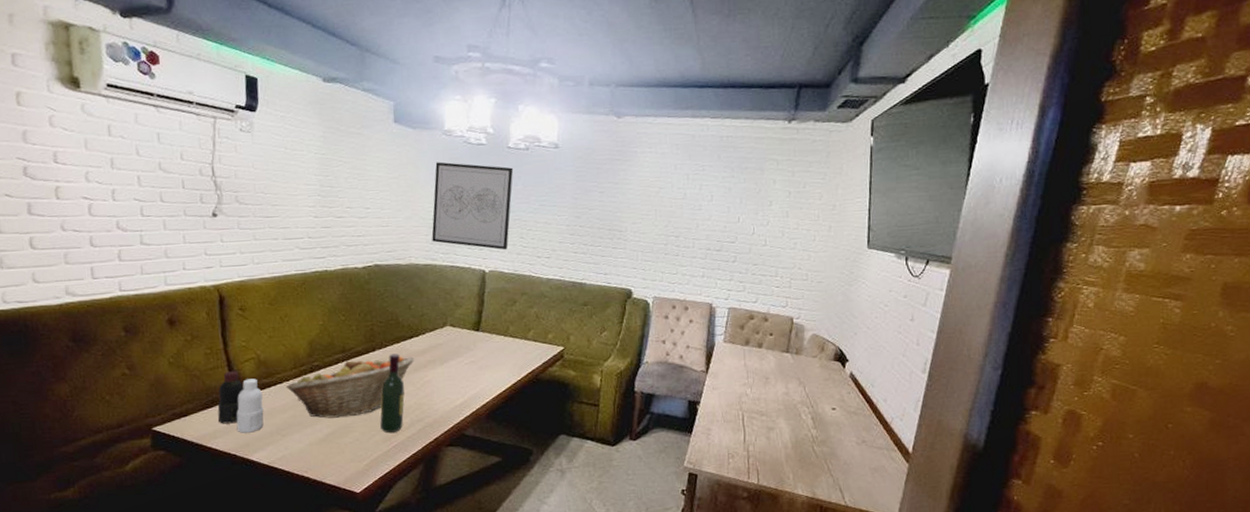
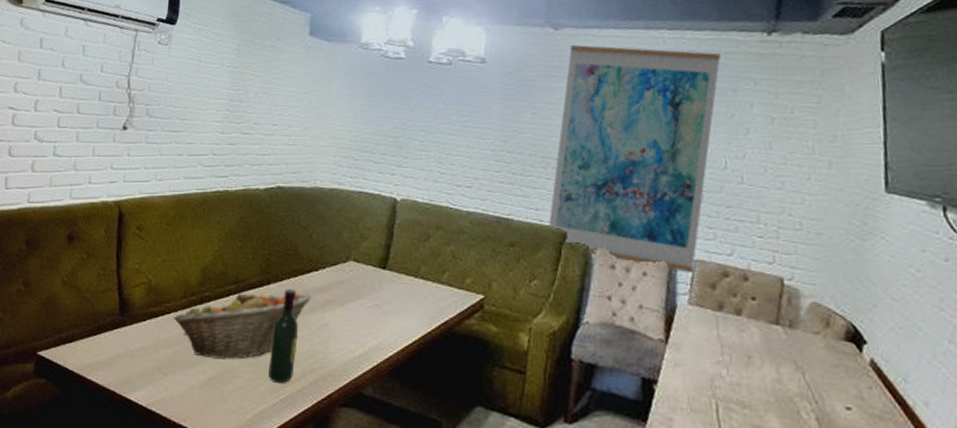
bottle: present [217,371,264,433] -> none [102,296,149,368]
wall art: present [431,161,514,250] -> none [340,76,434,177]
wall art: none [615,131,752,318] -> present [549,45,721,274]

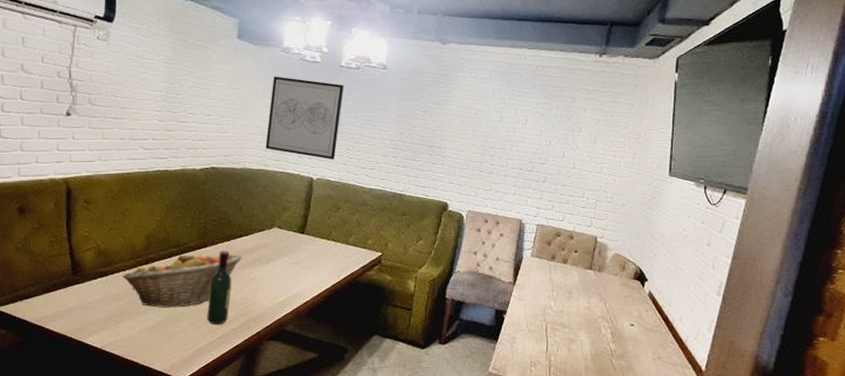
wall art: none [340,76,434,177] -> present [265,76,345,160]
wall art: present [549,45,721,274] -> none [433,58,565,234]

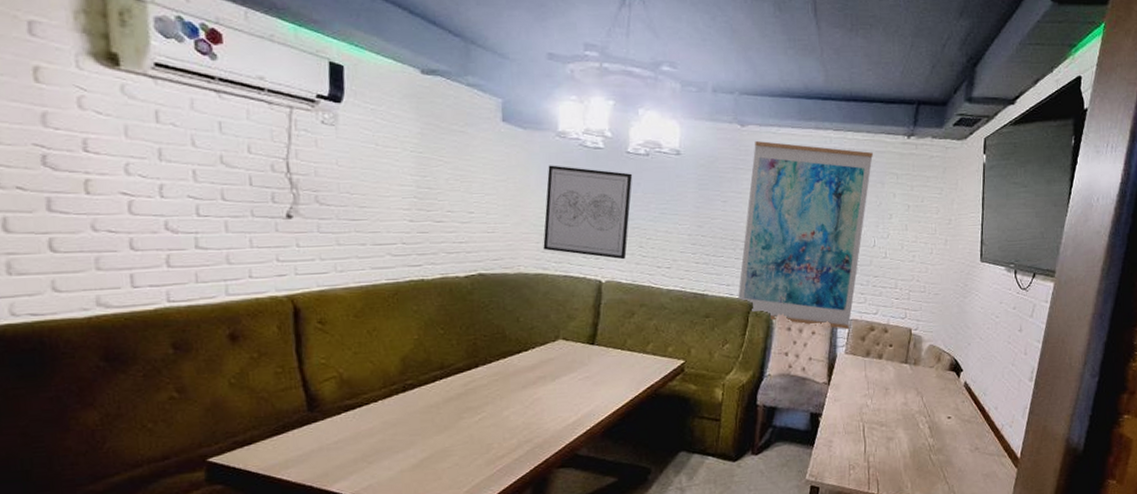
fruit basket: present [122,253,242,308] -> none [373,372,523,442]
wine bottle: present [207,251,231,325] -> none [483,370,511,457]
wall art: none [433,58,565,234] -> present [738,141,873,330]

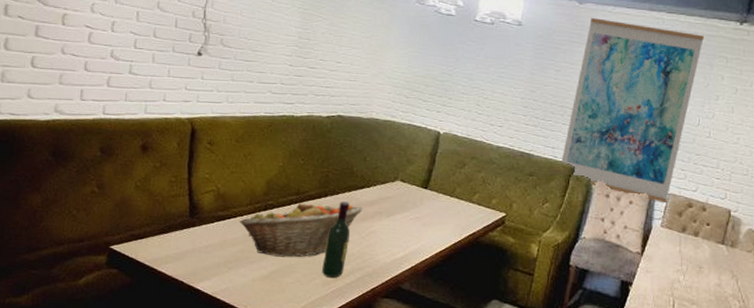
fruit basket: none [373,372,523,442] -> present [239,201,363,257]
wine bottle: none [483,370,511,457] -> present [322,201,350,279]
wall art: present [543,165,633,260] -> none [394,27,478,115]

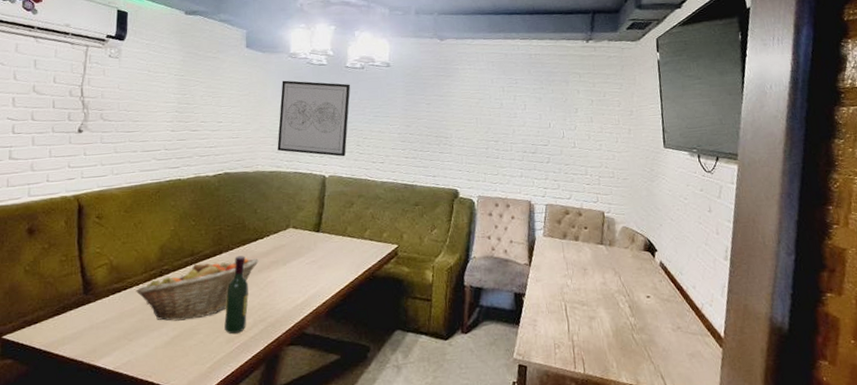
wall art: none [394,27,478,115] -> present [277,80,351,157]
wall art: present [561,18,704,204] -> none [443,51,557,214]

